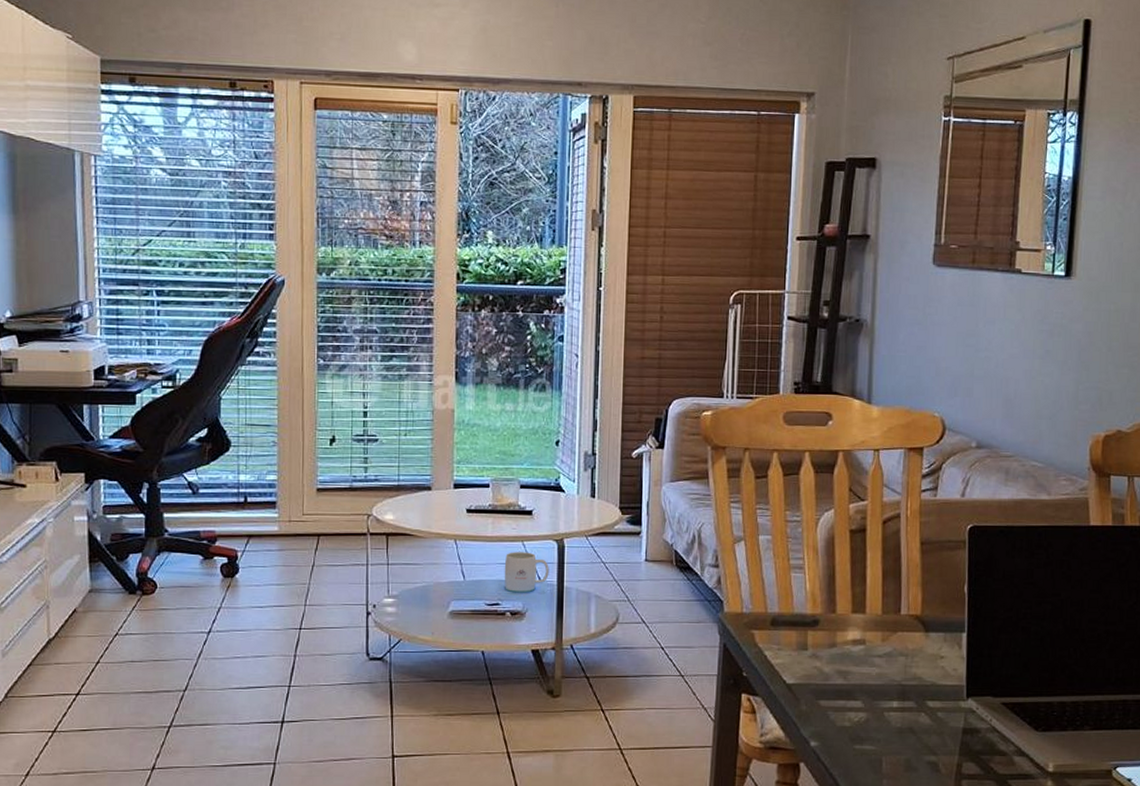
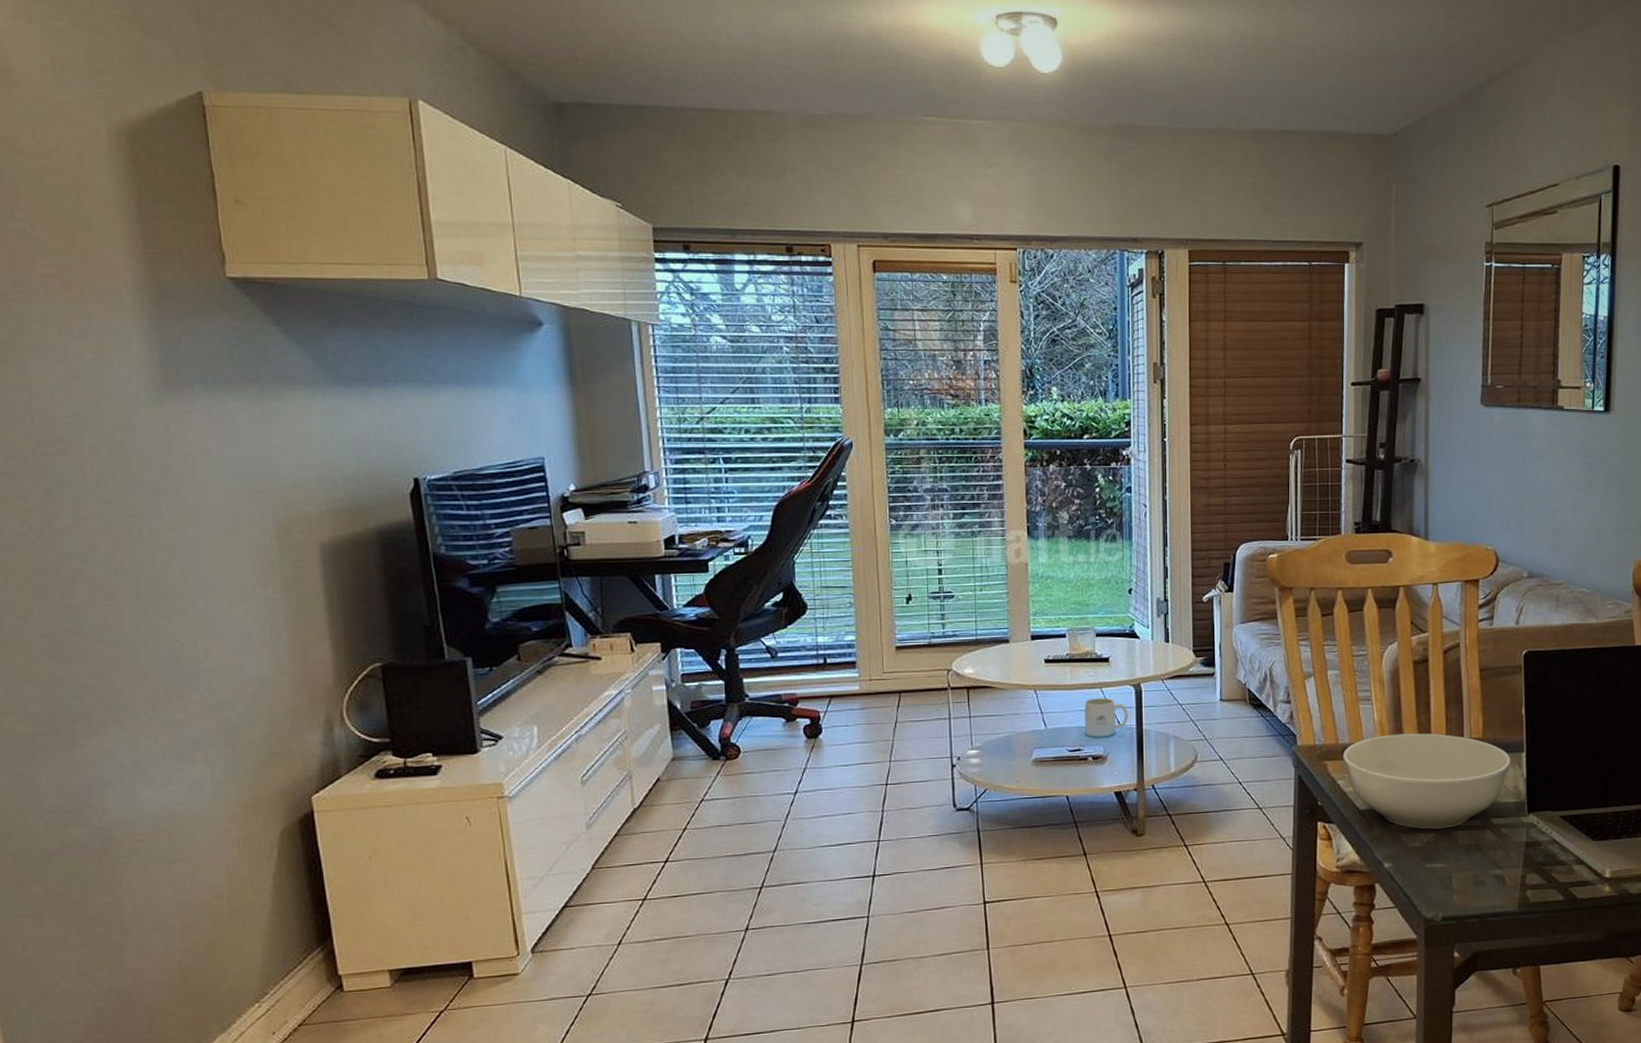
bowl: none [771,606,951,709] -> present [1343,733,1511,830]

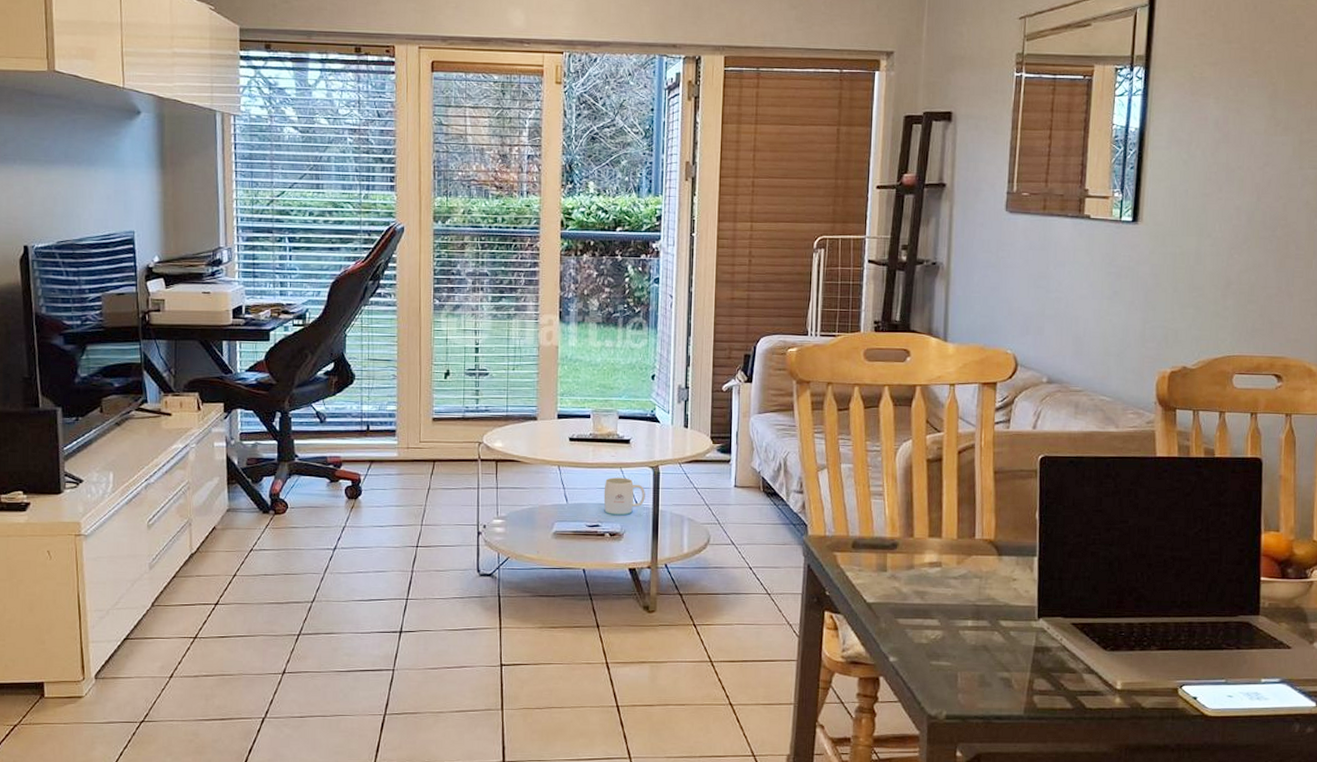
bowl: present [1343,733,1511,830] -> none [852,530,1023,627]

